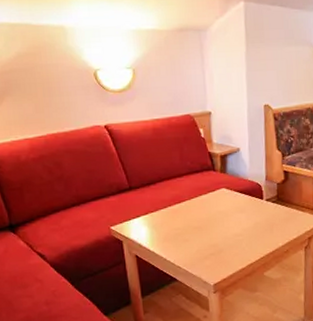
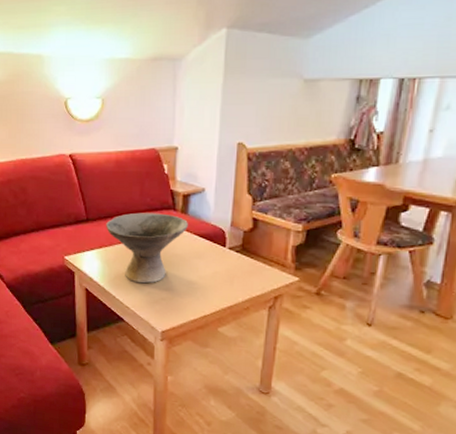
bowl: none [149,174,228,243] -> present [106,212,188,284]

